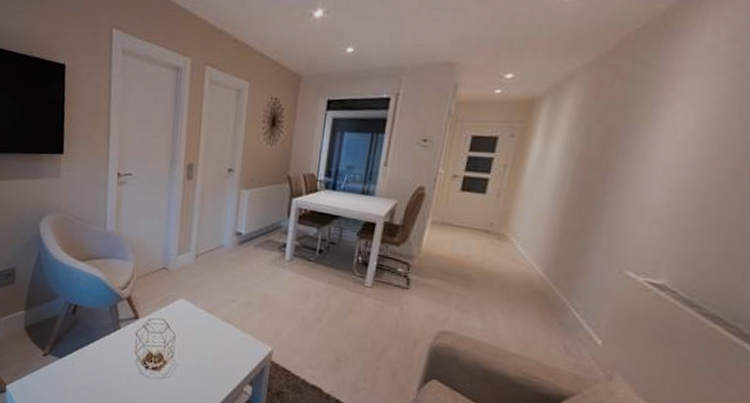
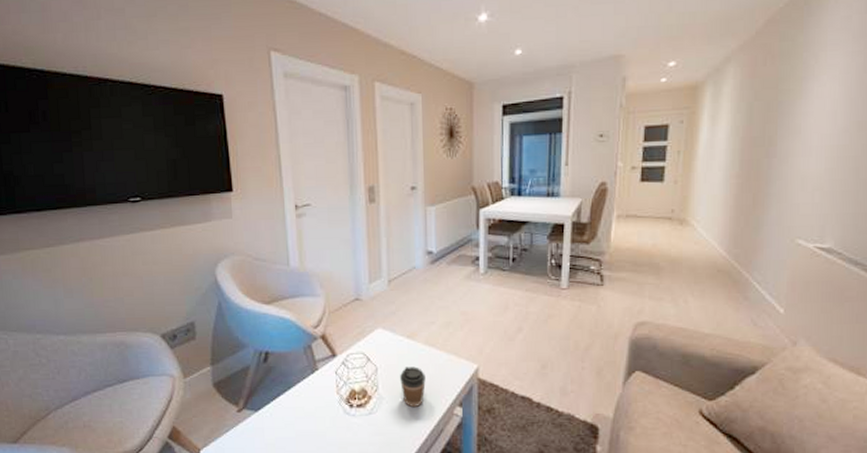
coffee cup: none [195,339,220,379] -> present [400,366,426,407]

